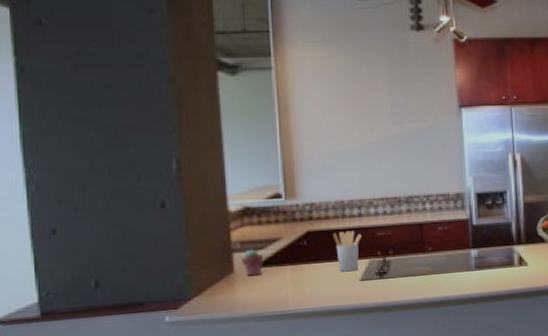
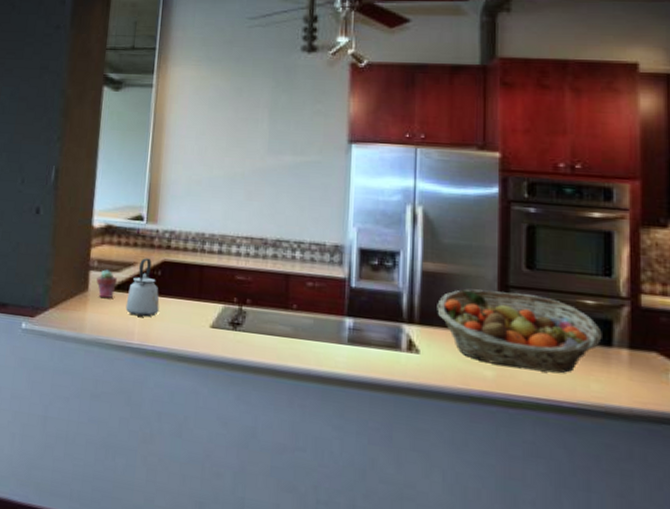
kettle: none [275,231,310,286] -> present [125,258,160,317]
utensil holder: present [333,231,362,272] -> none [188,267,219,315]

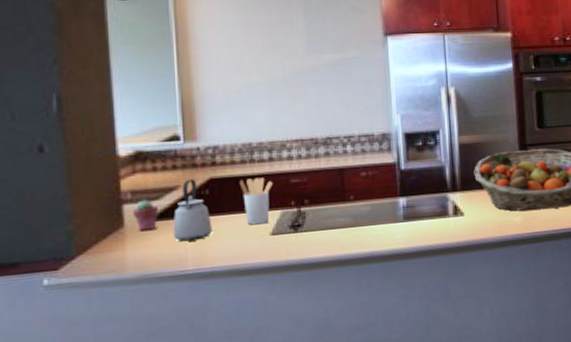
utensil holder: none [188,267,219,315] -> present [239,177,273,225]

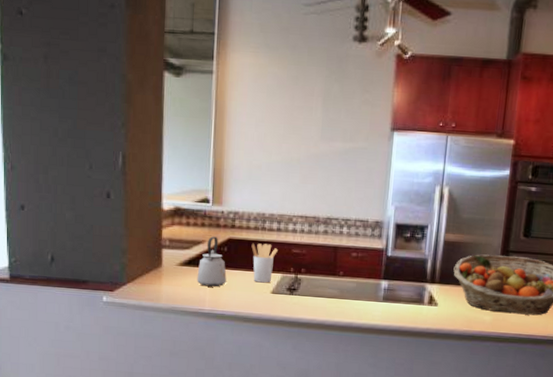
potted succulent: present [133,199,159,231] -> none [169,247,189,273]

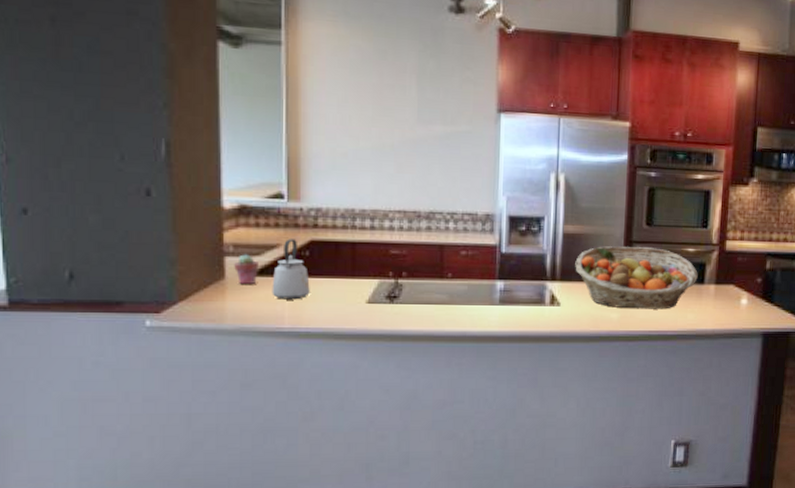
potted succulent: none [169,247,189,273] -> present [234,254,260,285]
utensil holder: present [251,243,278,283] -> none [339,244,372,291]

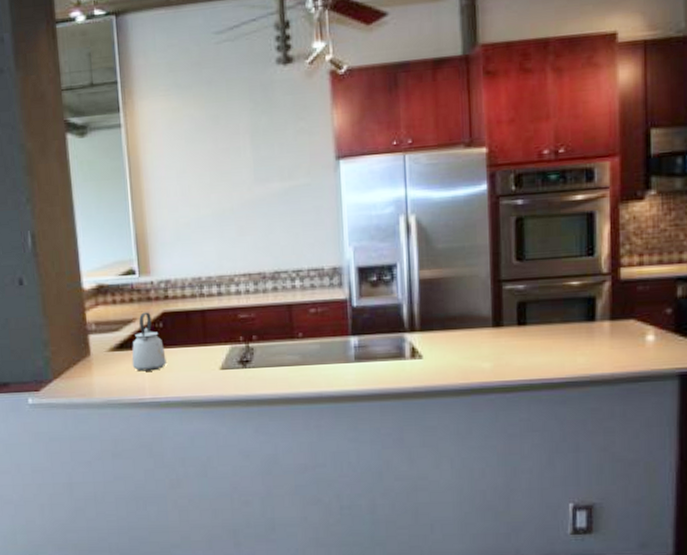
potted succulent: present [234,254,260,285] -> none [97,331,120,360]
fruit basket: present [575,246,698,310] -> none [435,285,586,357]

